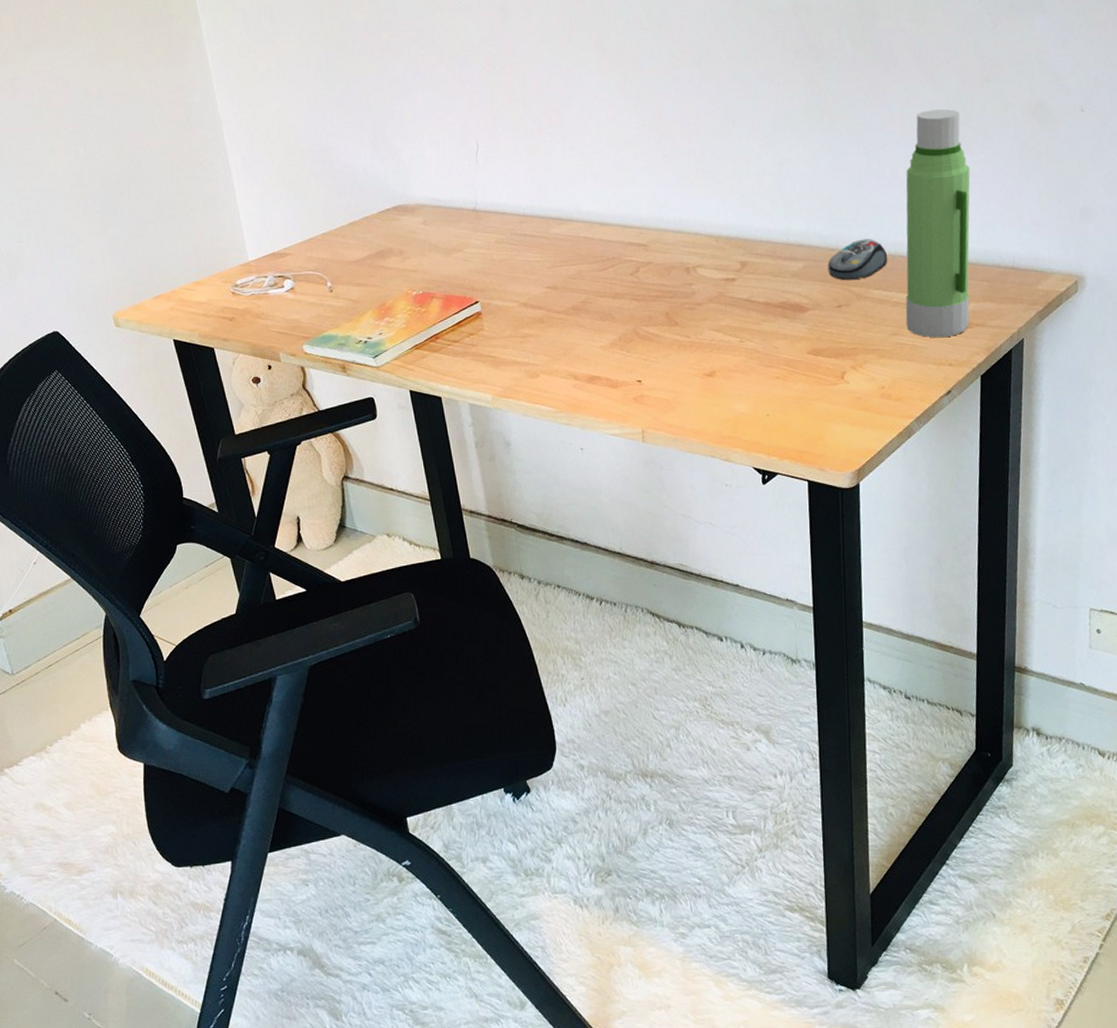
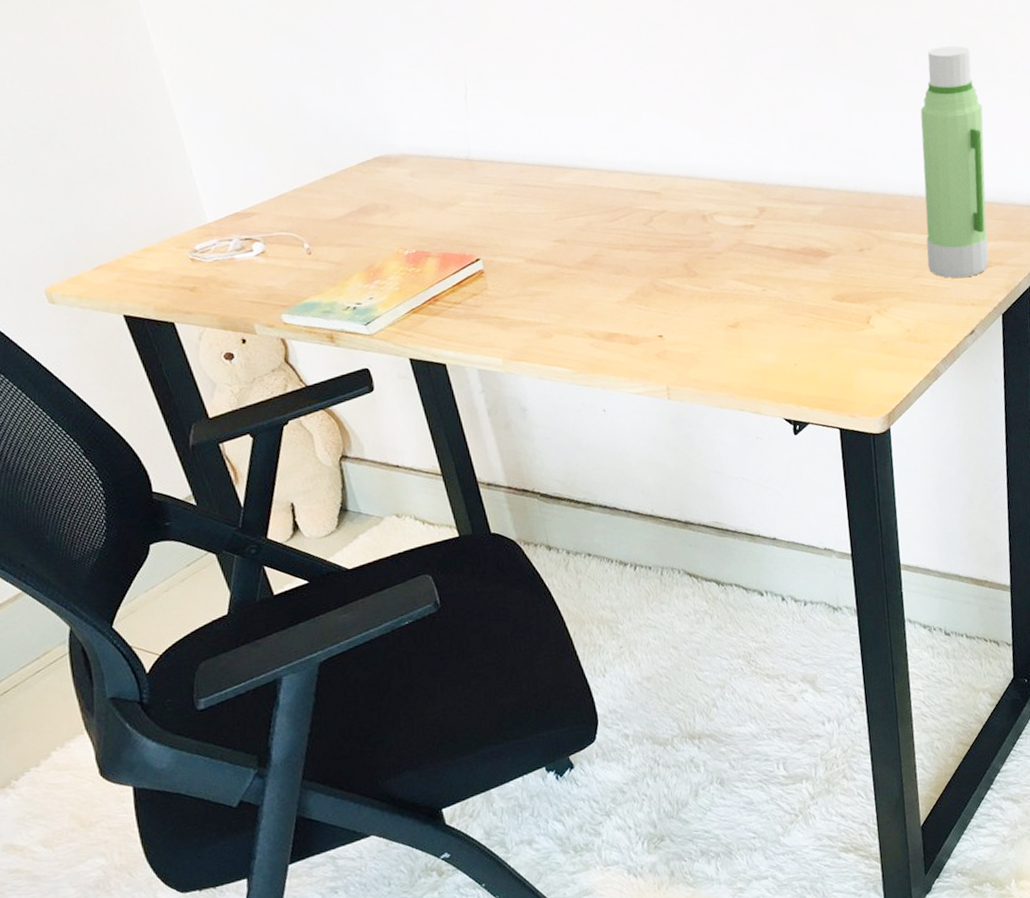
computer mouse: present [828,239,888,281] -> none [847,180,907,224]

